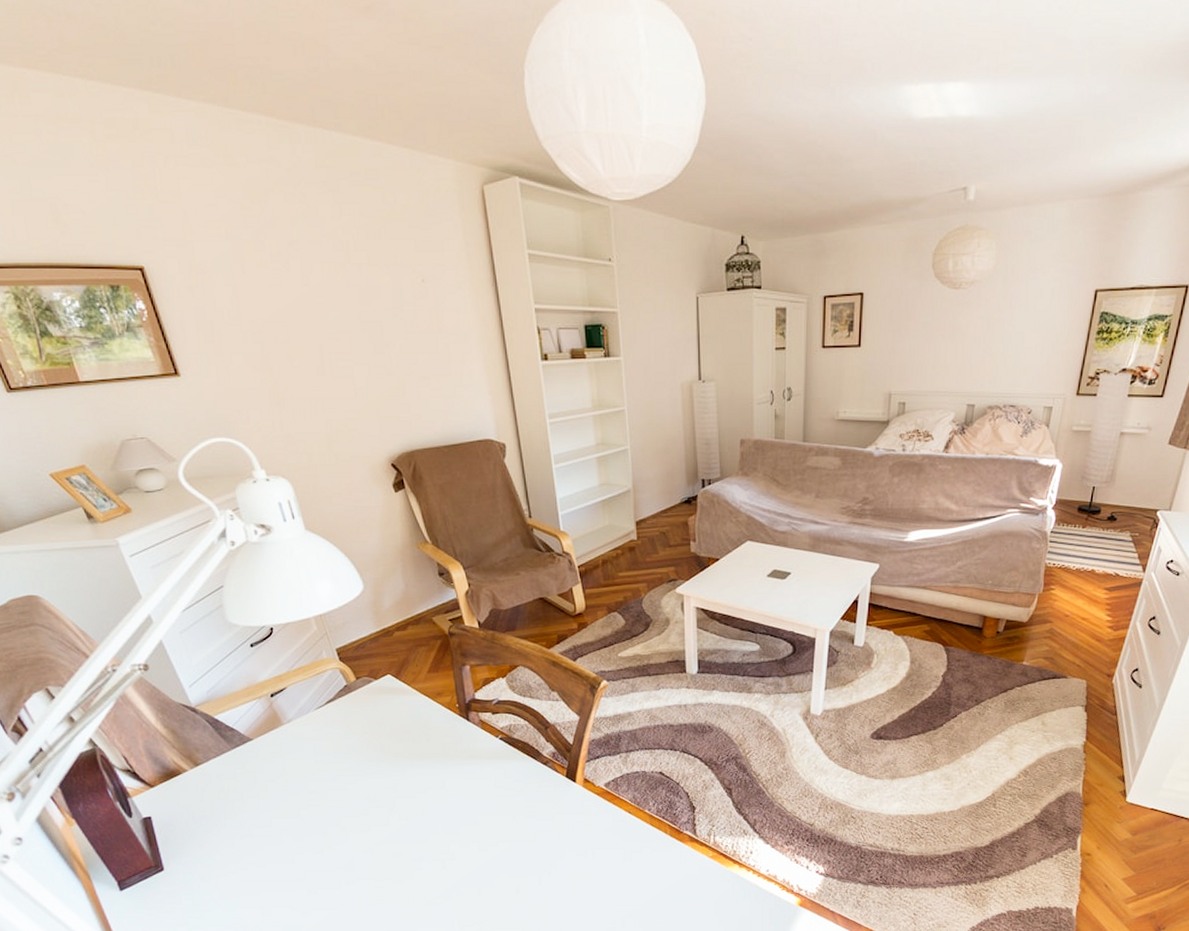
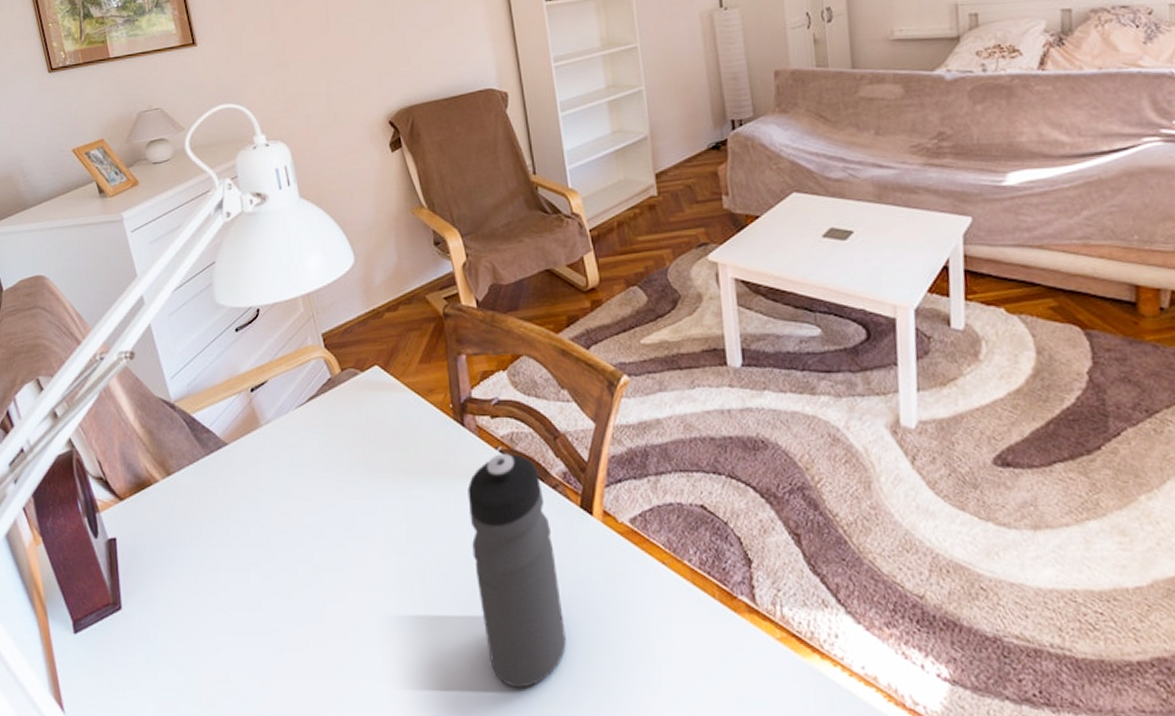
water bottle: none [473,740,553,901] -> present [467,454,566,688]

